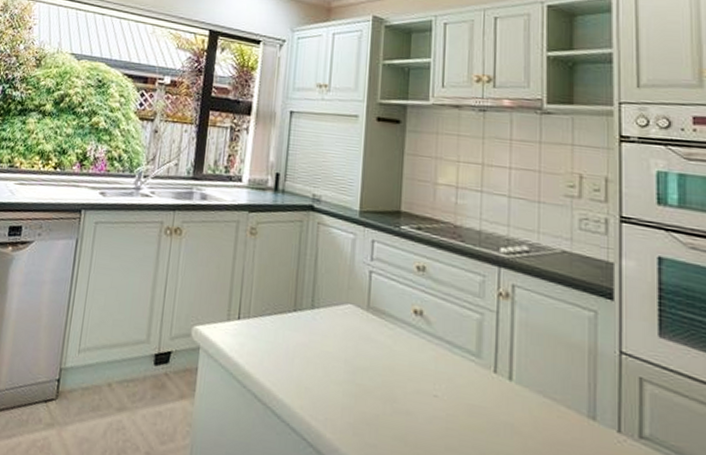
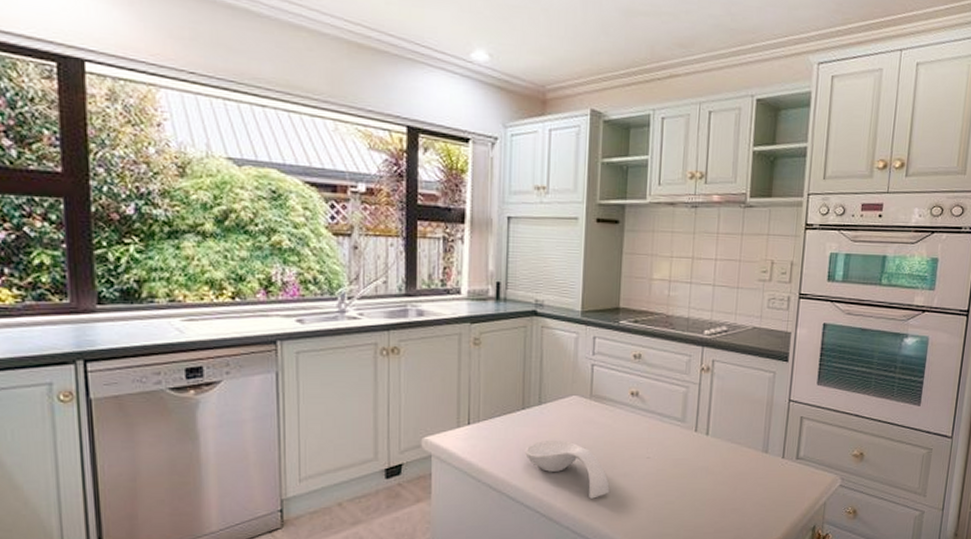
spoon rest: none [294,351,389,437] -> present [525,439,610,499]

